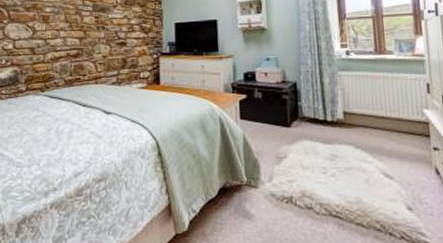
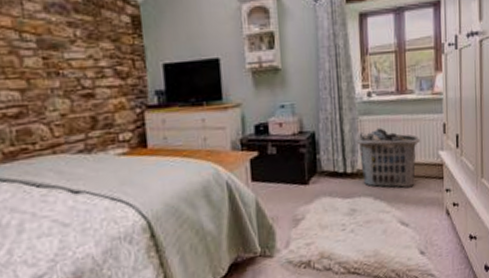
clothes hamper: none [334,83,402,142] -> present [355,128,420,188]

